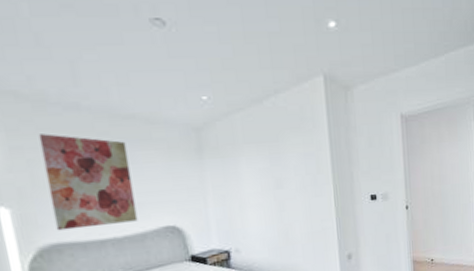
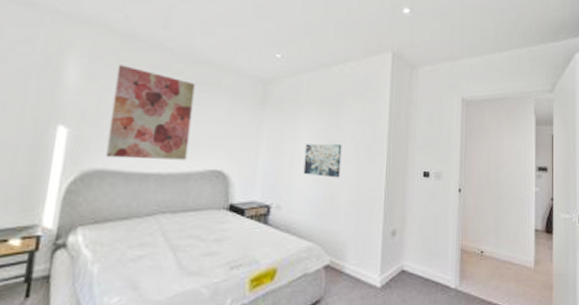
wall art: none [251,181,291,217] -> present [303,143,342,178]

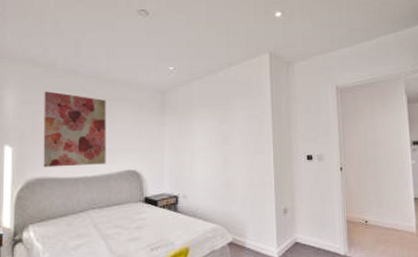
wall art: present [303,143,342,178] -> none [202,139,234,168]

